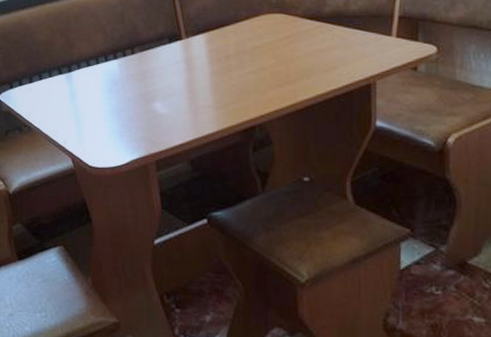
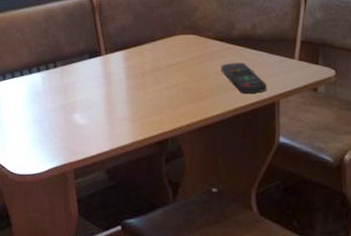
remote control: none [311,42,363,76] -> present [221,63,268,94]

